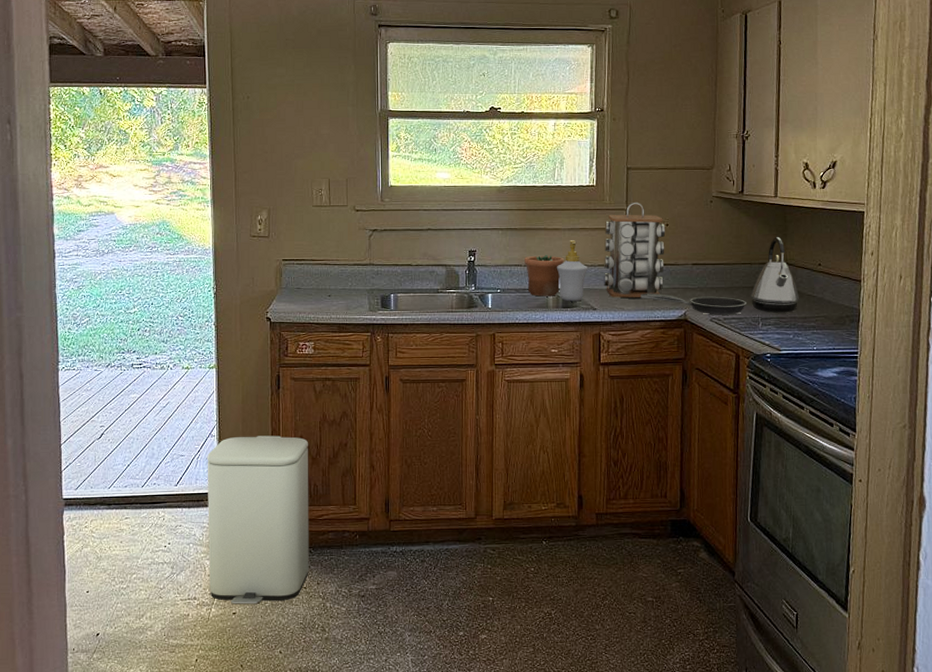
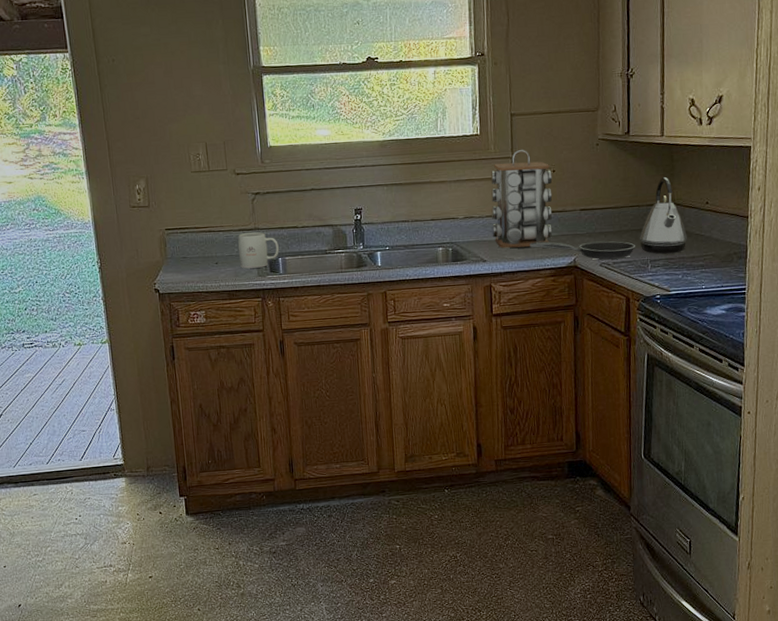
pedal bin: present [207,435,309,606] -> none [108,405,220,570]
mug: none [351,268,392,303] -> present [237,232,279,269]
planter: present [524,254,564,297] -> none [411,208,451,252]
soap bottle: present [556,240,588,302] -> none [444,192,476,255]

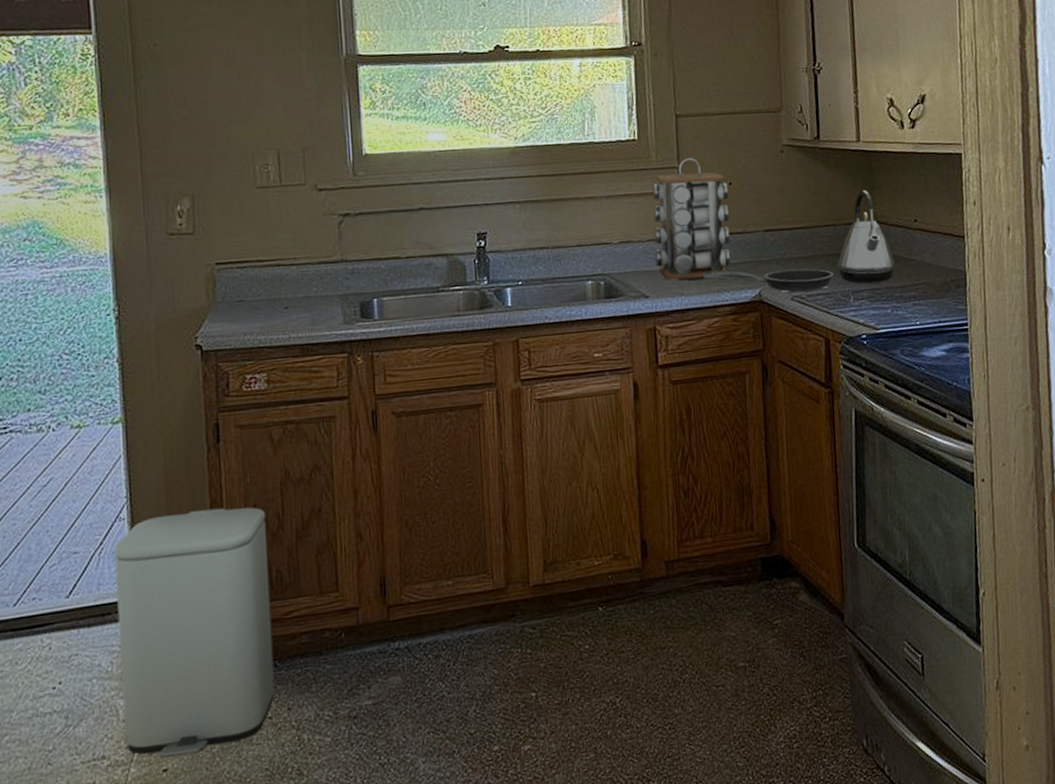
pedal bin: none [108,405,220,570] -> present [114,507,275,759]
mug: present [237,232,279,269] -> none [316,265,374,314]

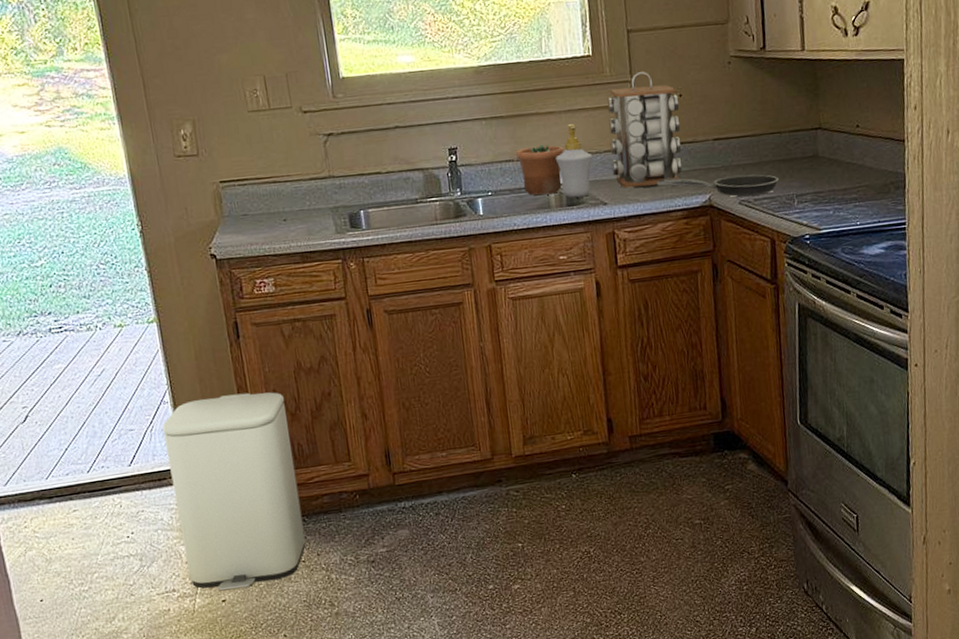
planter: none [552,231,603,287] -> present [516,144,563,196]
soap bottle: none [593,210,635,290] -> present [555,124,593,198]
kettle: present [837,190,896,285] -> none [782,98,838,189]

